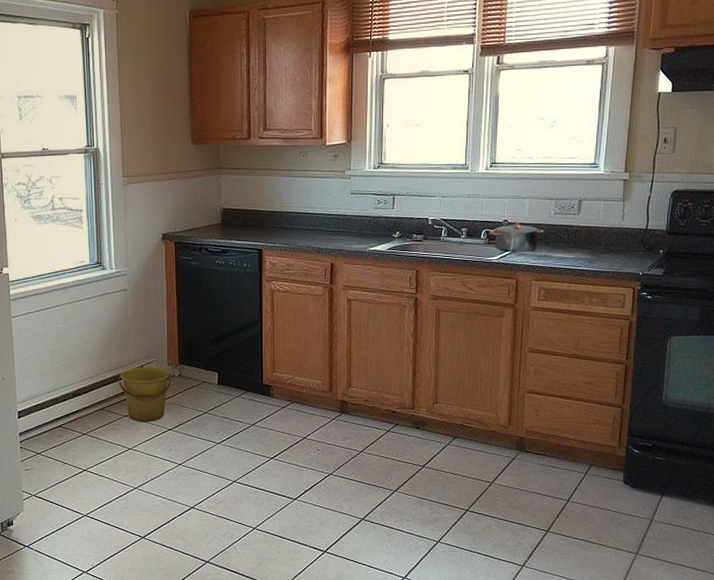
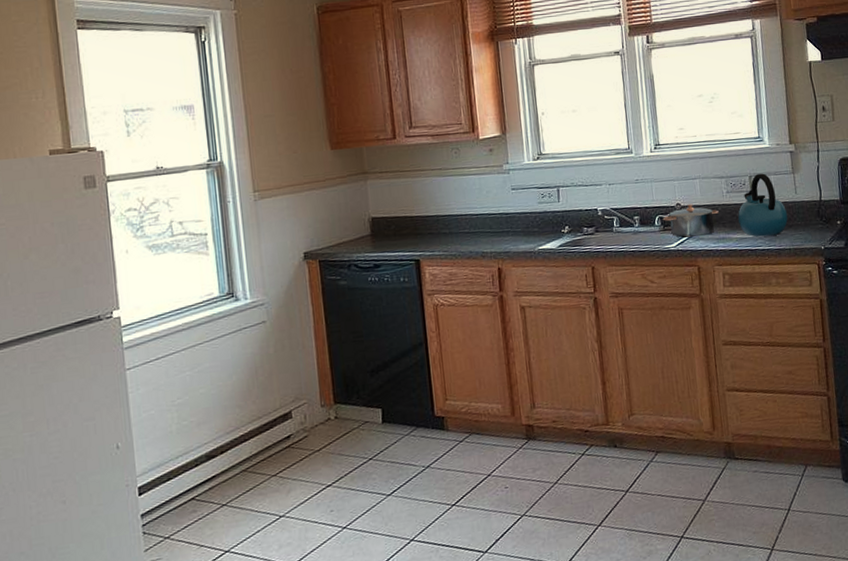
bucket: present [118,366,172,422] -> none [262,410,327,481]
kettle: none [562,198,612,258] -> present [738,173,788,237]

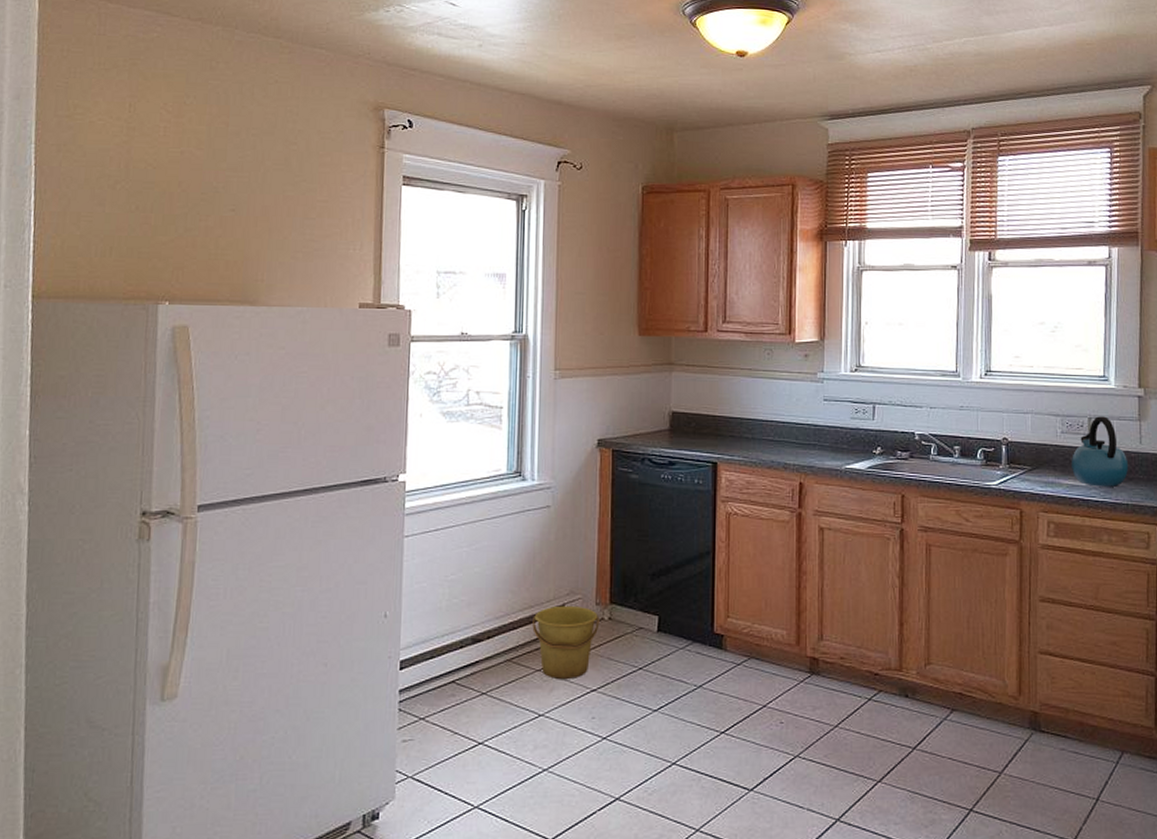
bucket: none [262,410,327,481] -> present [532,605,600,679]
cooking pot: present [662,204,719,238] -> none [986,440,1050,476]

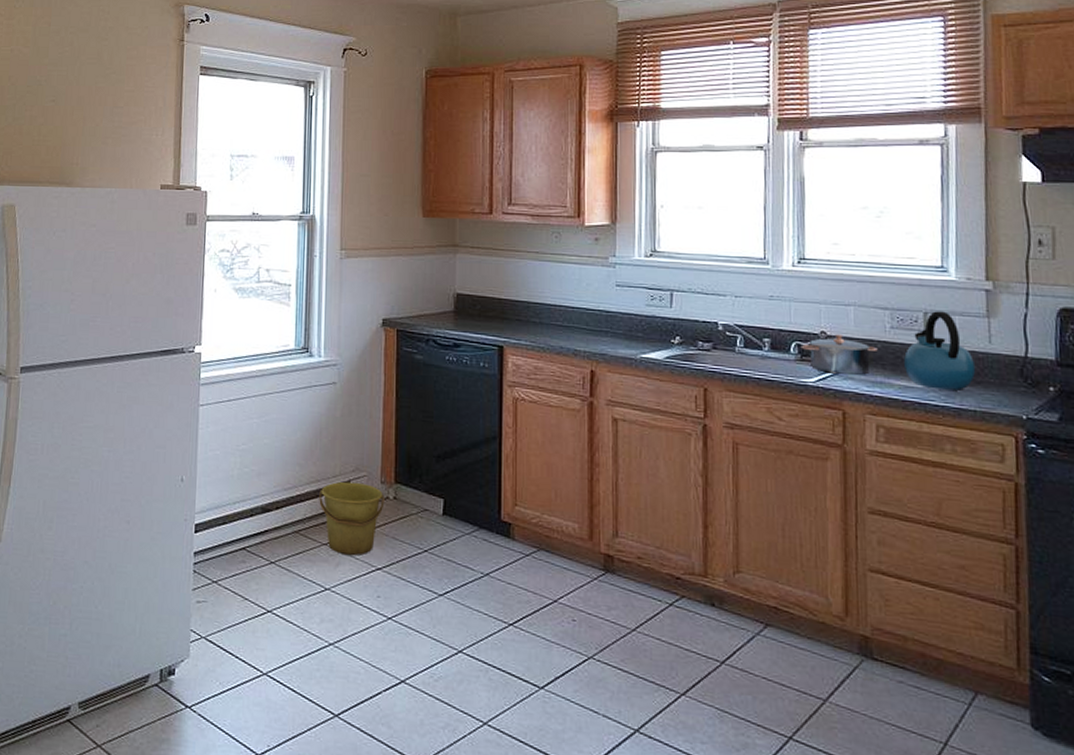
cooking pot: none [986,440,1050,476] -> present [800,334,878,375]

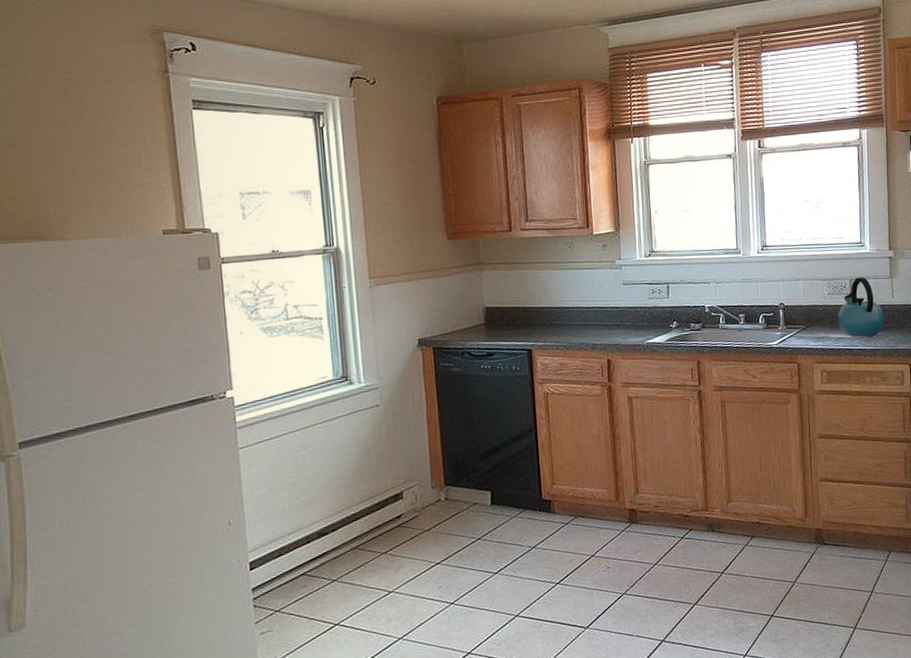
bucket: present [319,481,385,555] -> none [373,491,437,559]
cooking pot: present [800,334,878,375] -> none [766,304,820,336]

